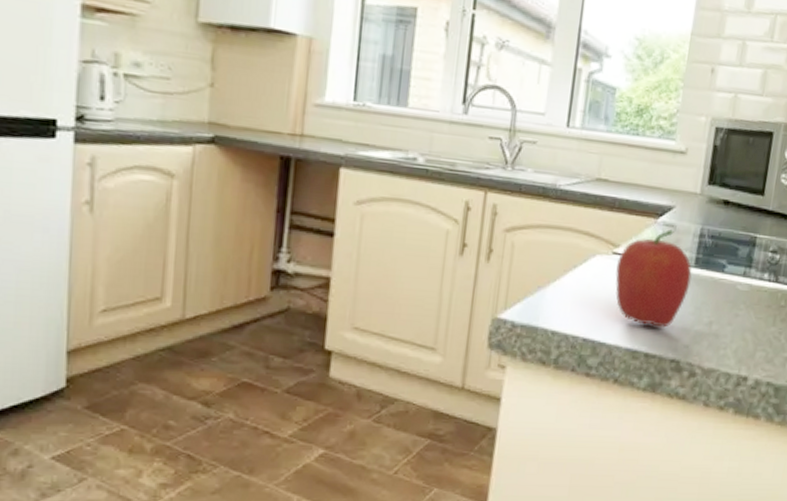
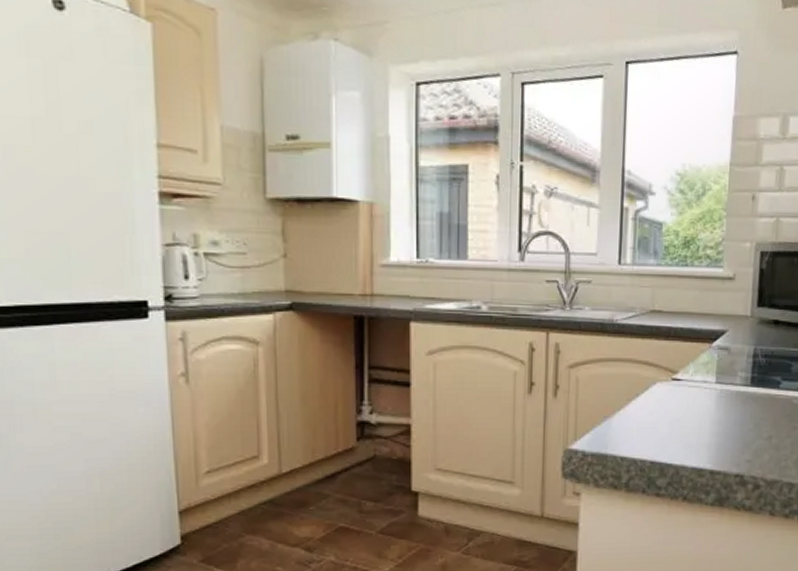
fruit: present [615,229,692,328] -> none [676,353,749,445]

